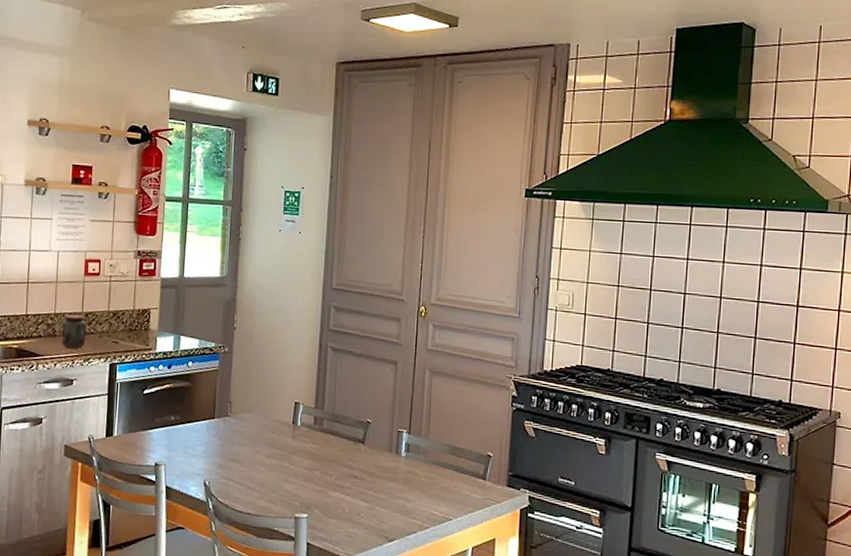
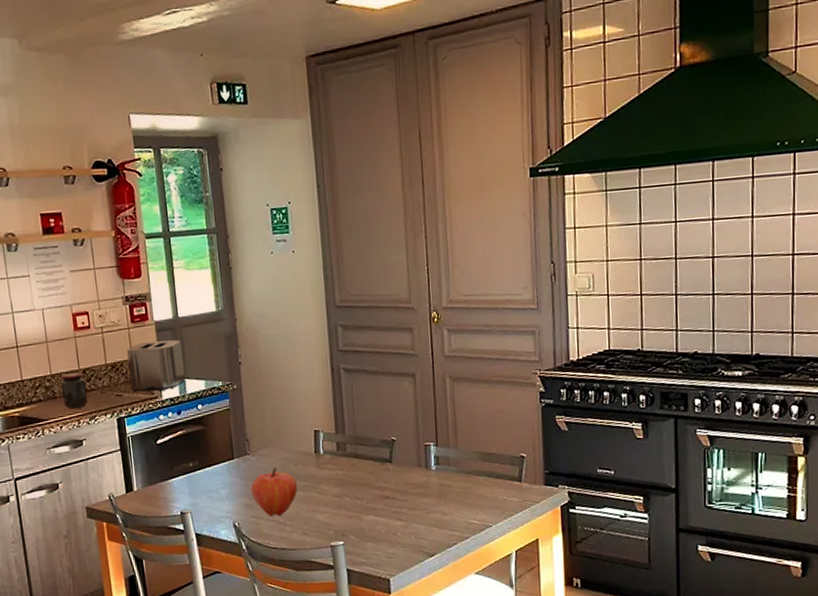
toaster: none [128,296,182,344] -> present [126,340,186,392]
fruit: none [225,432,272,480] -> present [250,467,298,516]

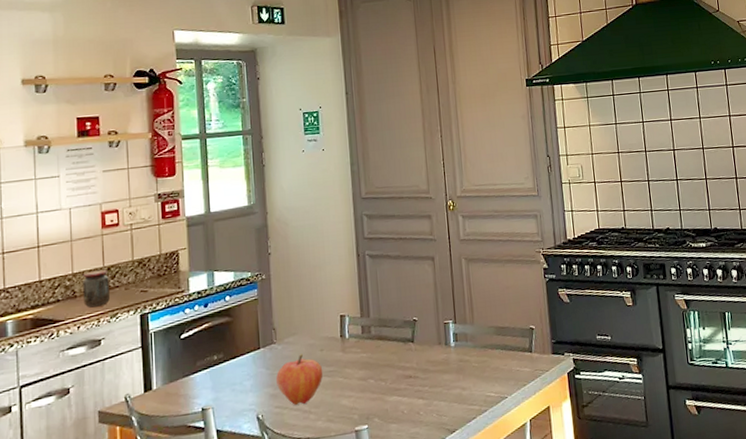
toaster: present [126,340,186,392] -> none [155,234,215,287]

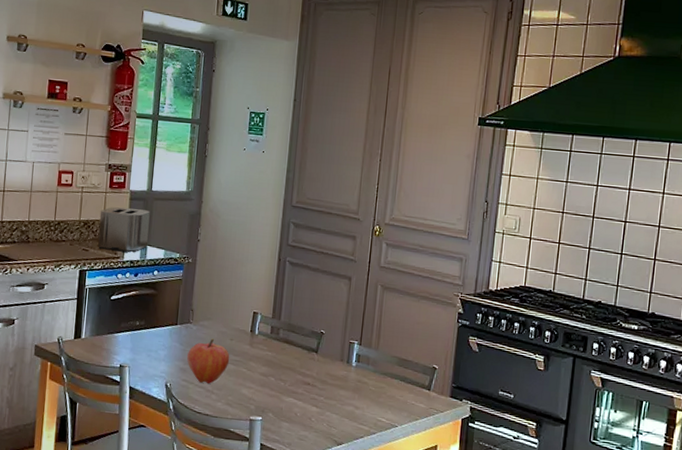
jar: present [83,269,111,309] -> none [34,222,58,256]
toaster: none [155,234,215,287] -> present [98,207,150,253]

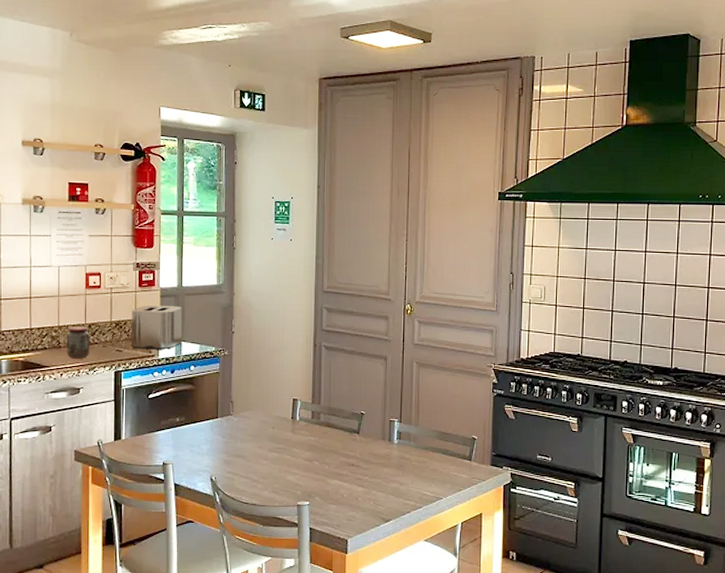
jar: none [34,222,58,256] -> present [67,326,90,360]
fruit: present [186,338,230,384] -> none [229,428,273,473]

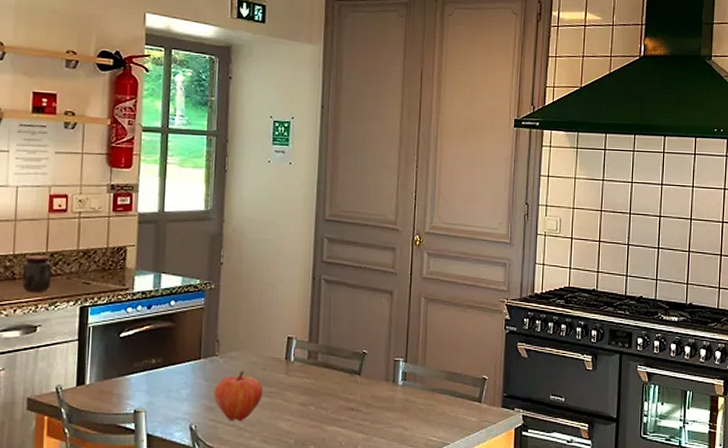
toaster: present [131,306,183,350] -> none [101,232,163,283]
fruit: none [229,428,273,473] -> present [213,370,264,420]

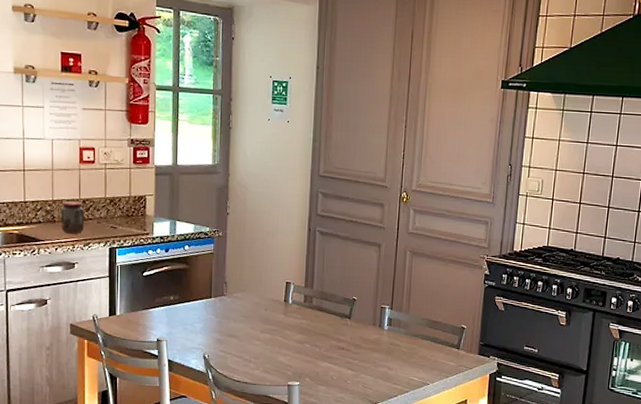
fruit: present [213,370,264,420] -> none [222,309,265,353]

